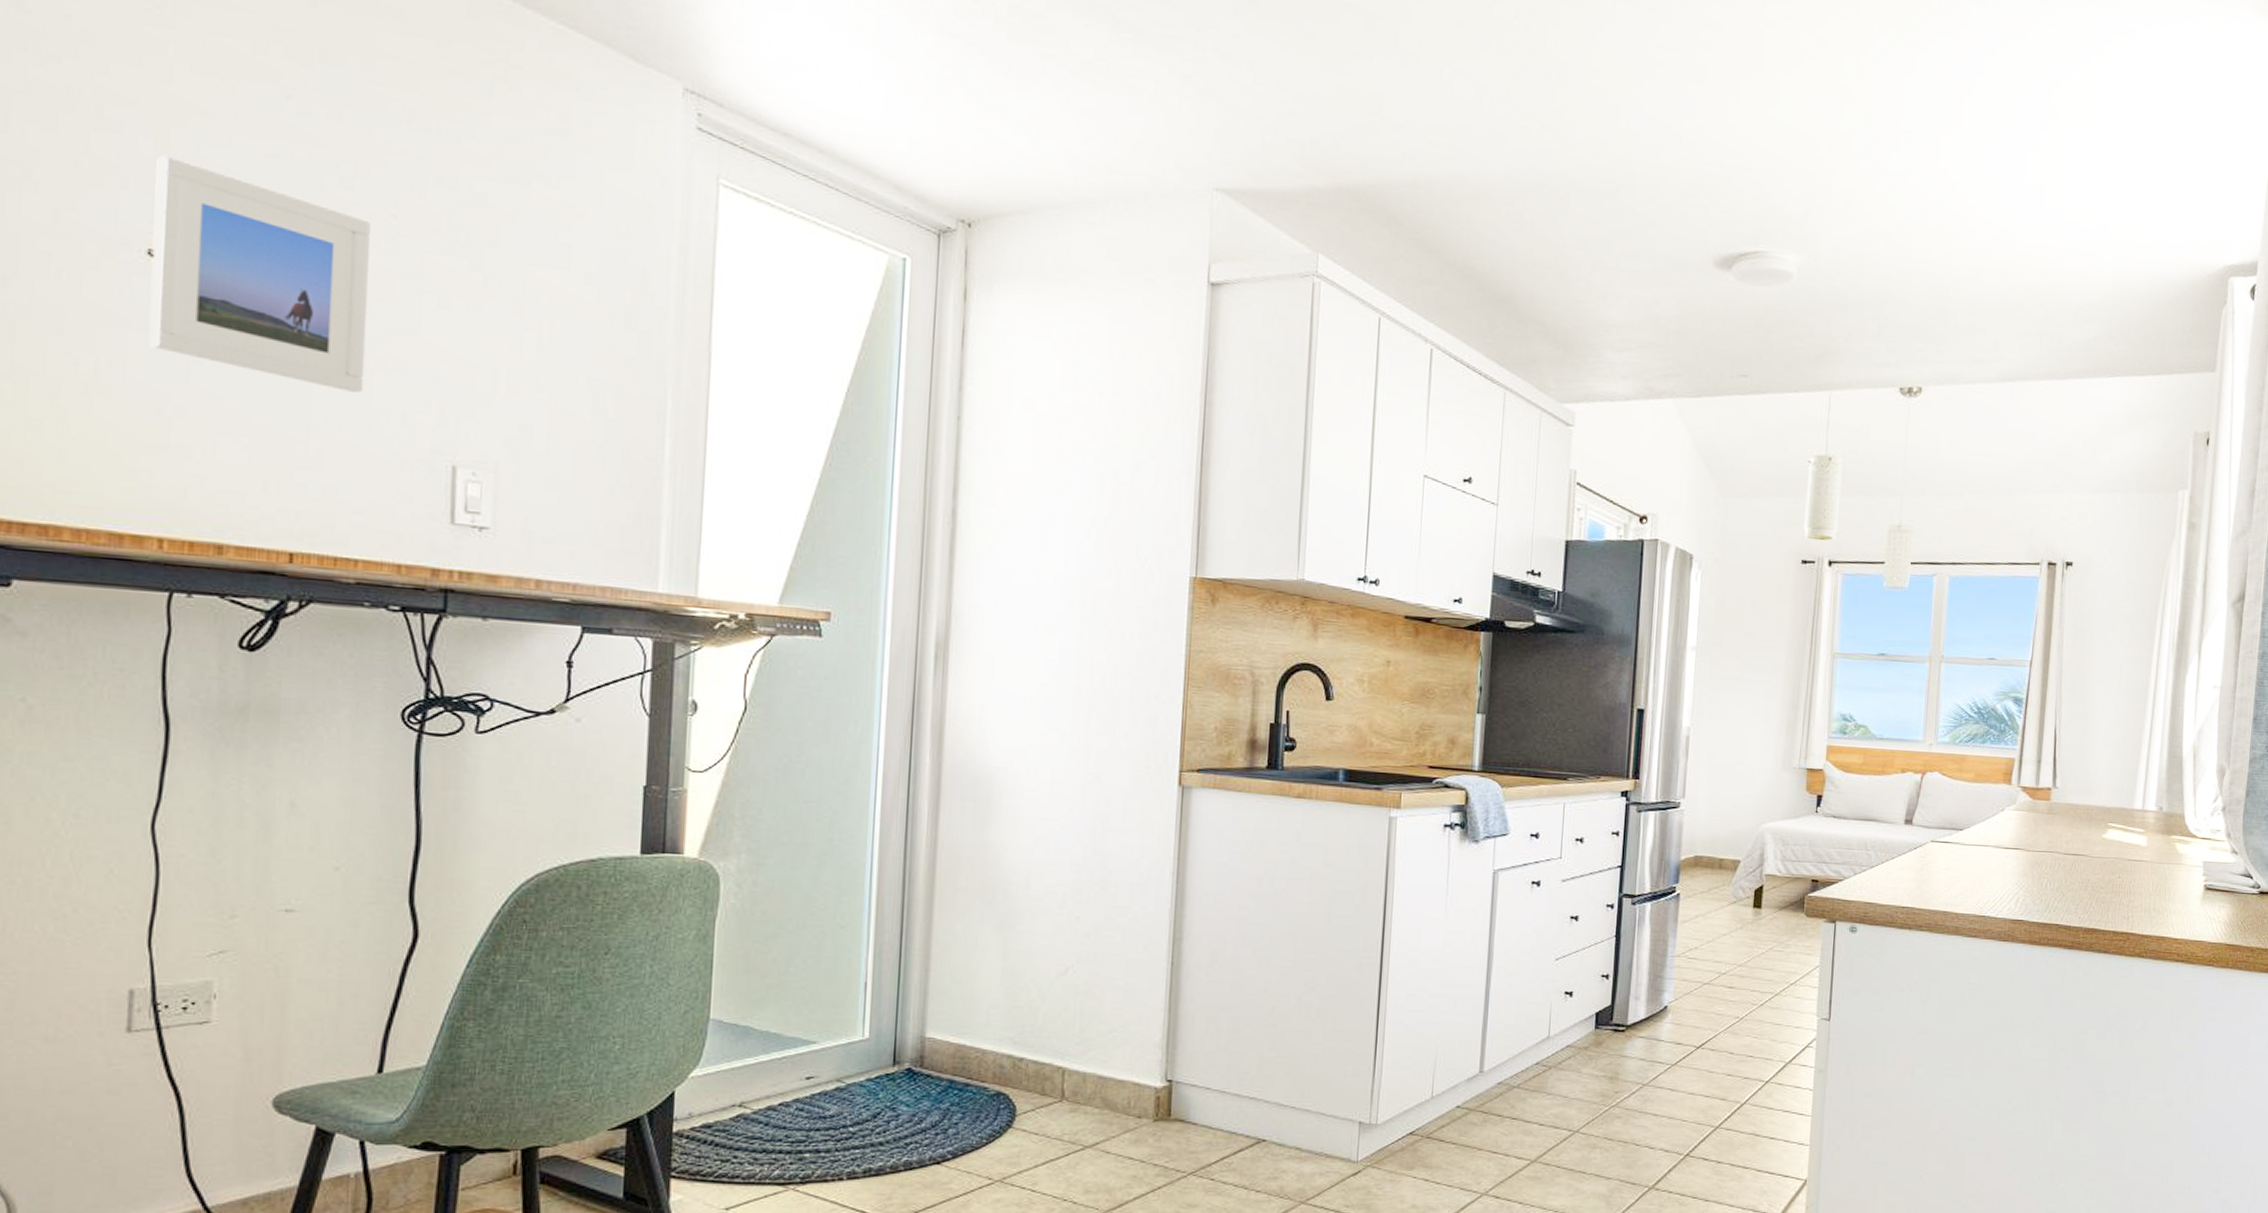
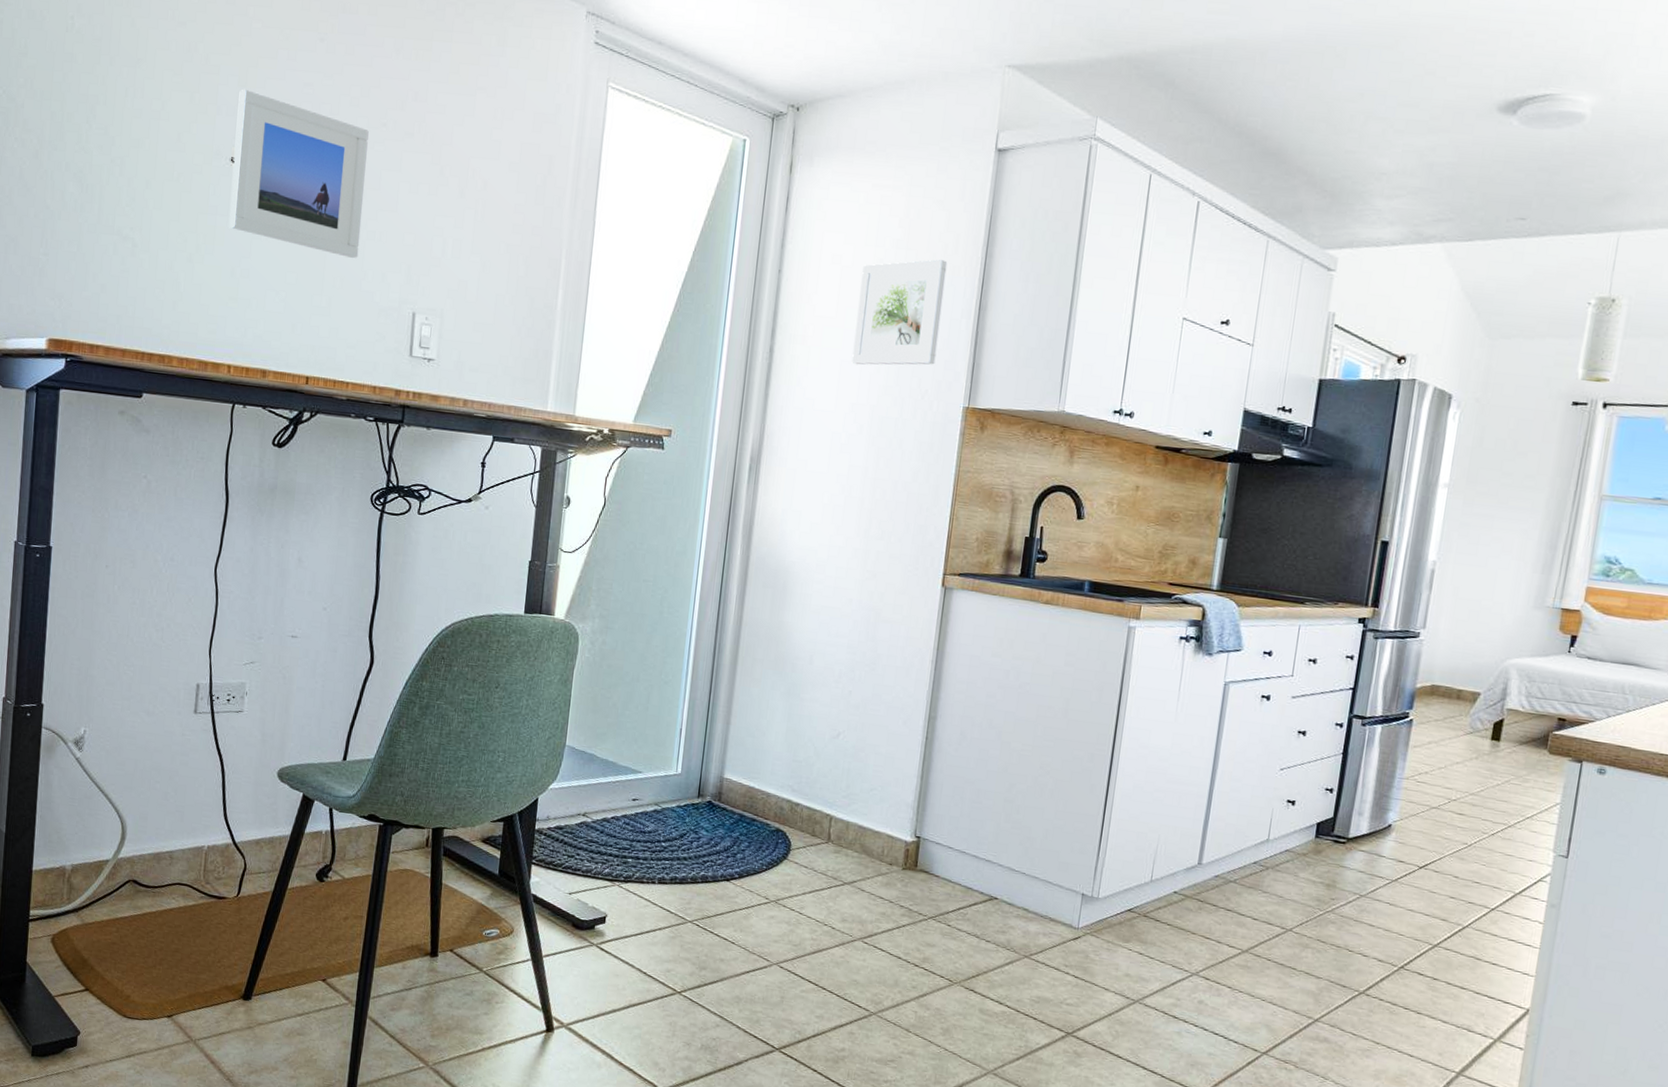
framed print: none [1055,407,1161,530] -> present [852,259,948,365]

